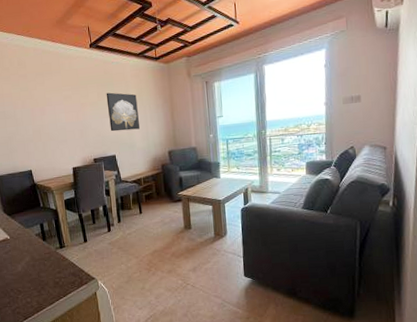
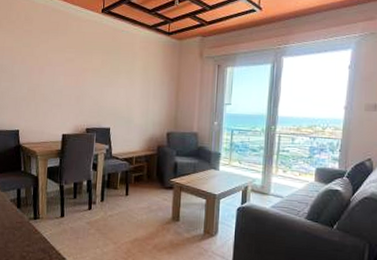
wall art: present [106,92,140,132] -> none [109,61,142,104]

